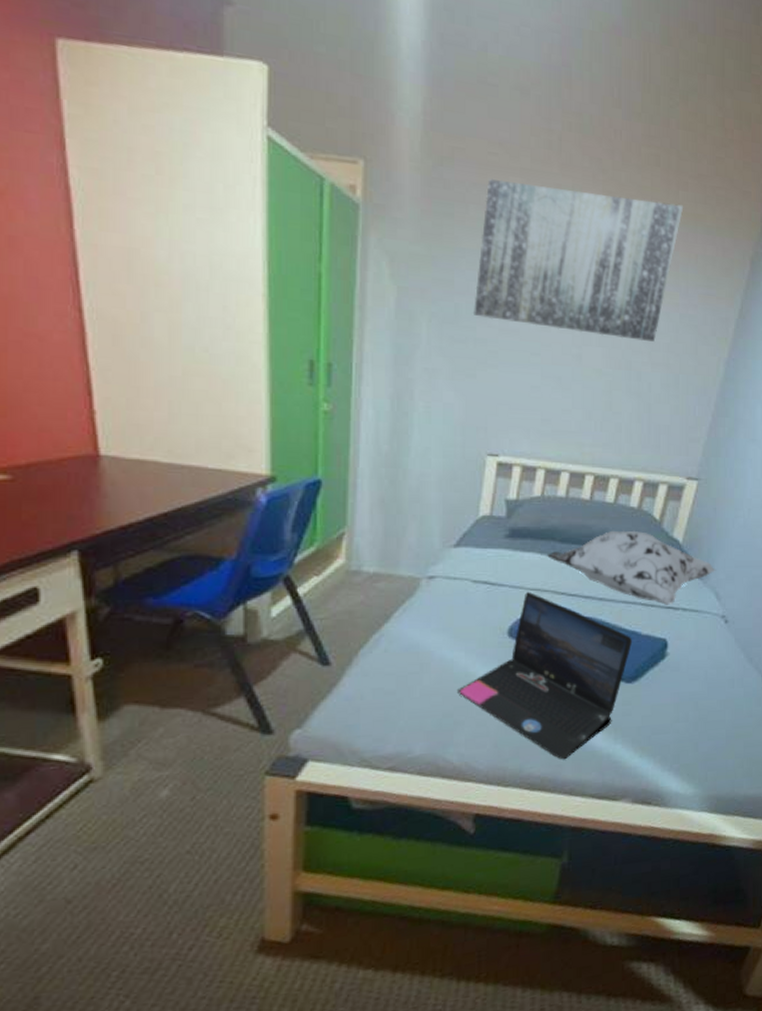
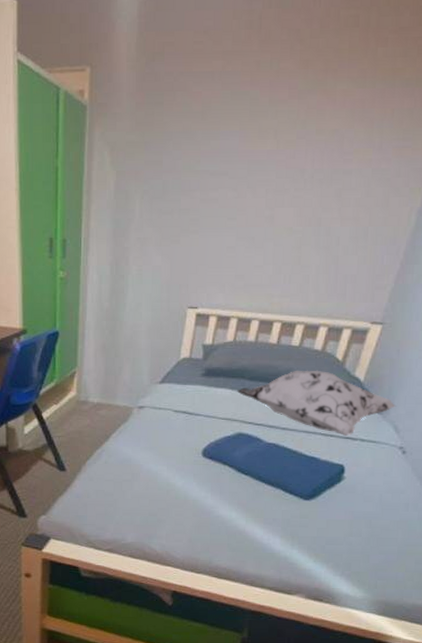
laptop: present [458,591,633,760] -> none [161,420,312,558]
wall art: present [474,178,684,341] -> none [179,62,382,198]

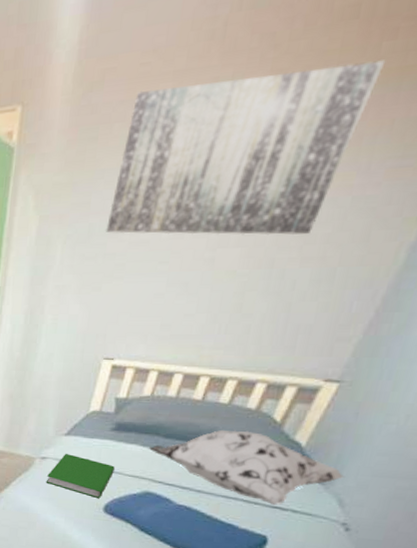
hardcover book: none [145,402,208,443] -> present [45,454,115,498]
wall art: none [179,62,382,198] -> present [106,60,386,235]

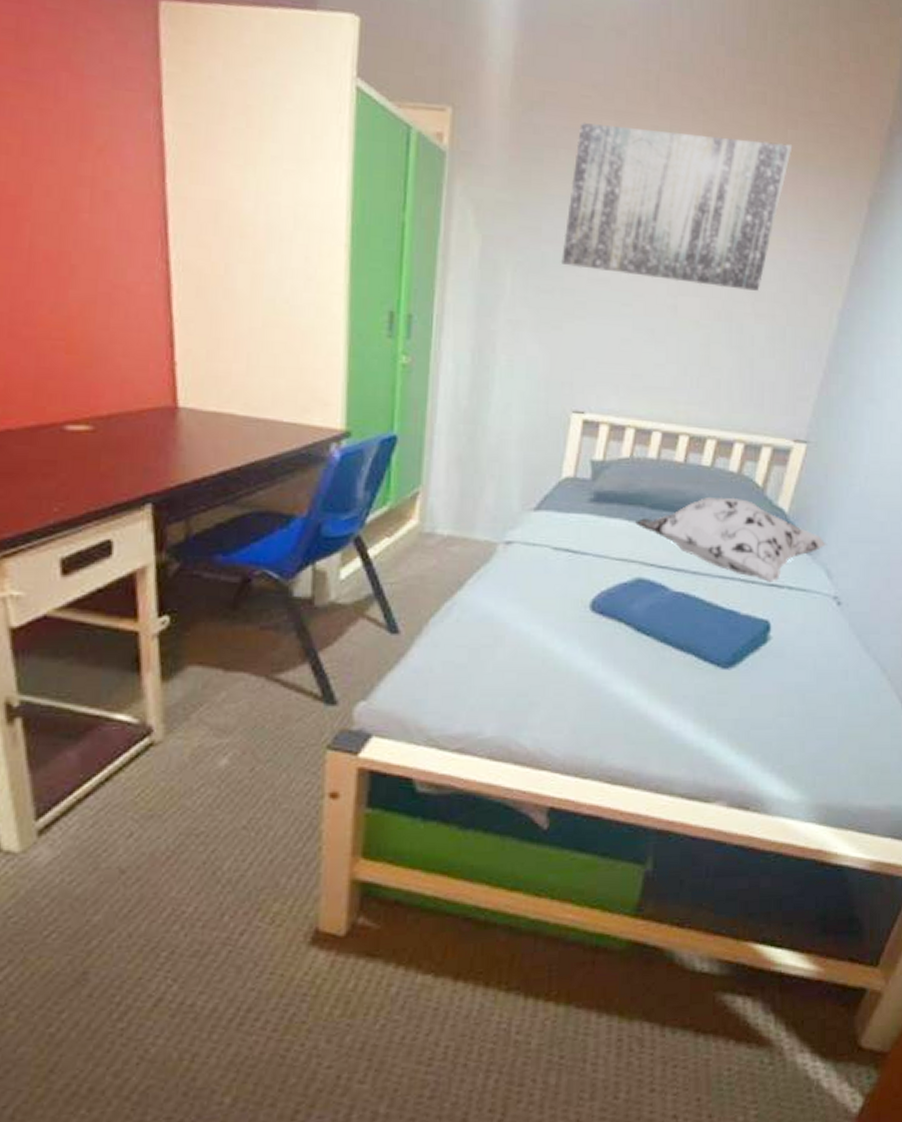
hardcover book: present [45,454,115,498] -> none [514,535,598,592]

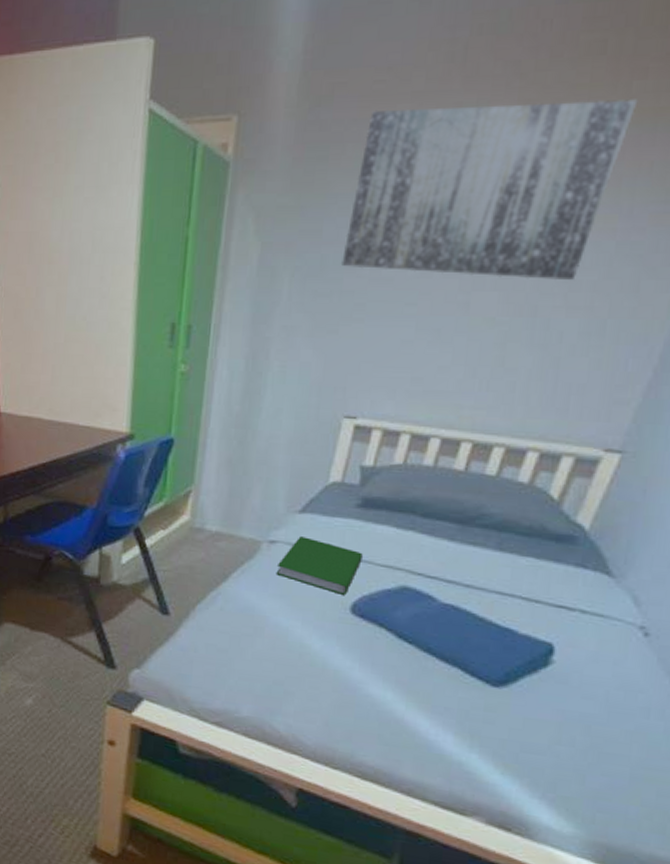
hardcover book: none [514,535,598,592] -> present [276,536,363,595]
decorative pillow: present [634,496,828,582] -> none [403,507,638,604]

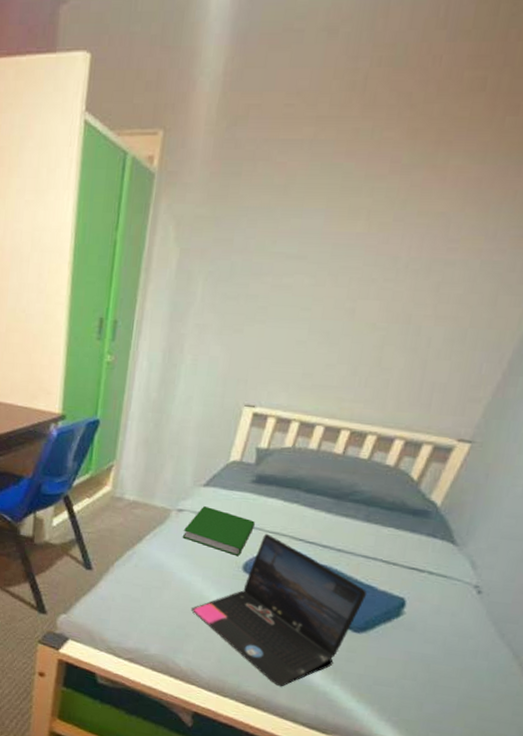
laptop: none [290,567,506,757] -> present [192,533,367,687]
wall art: present [341,99,638,280] -> none [248,131,509,293]

